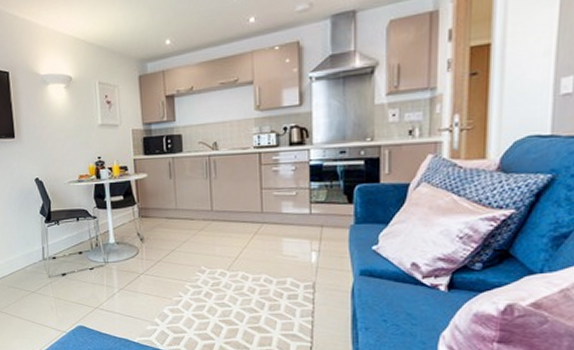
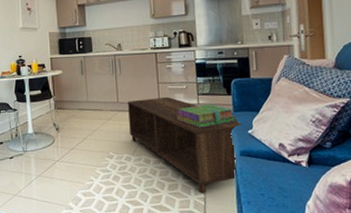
coffee table: none [224,204,364,315] -> present [128,96,241,193]
stack of books: none [282,214,357,242] -> present [176,104,236,128]

